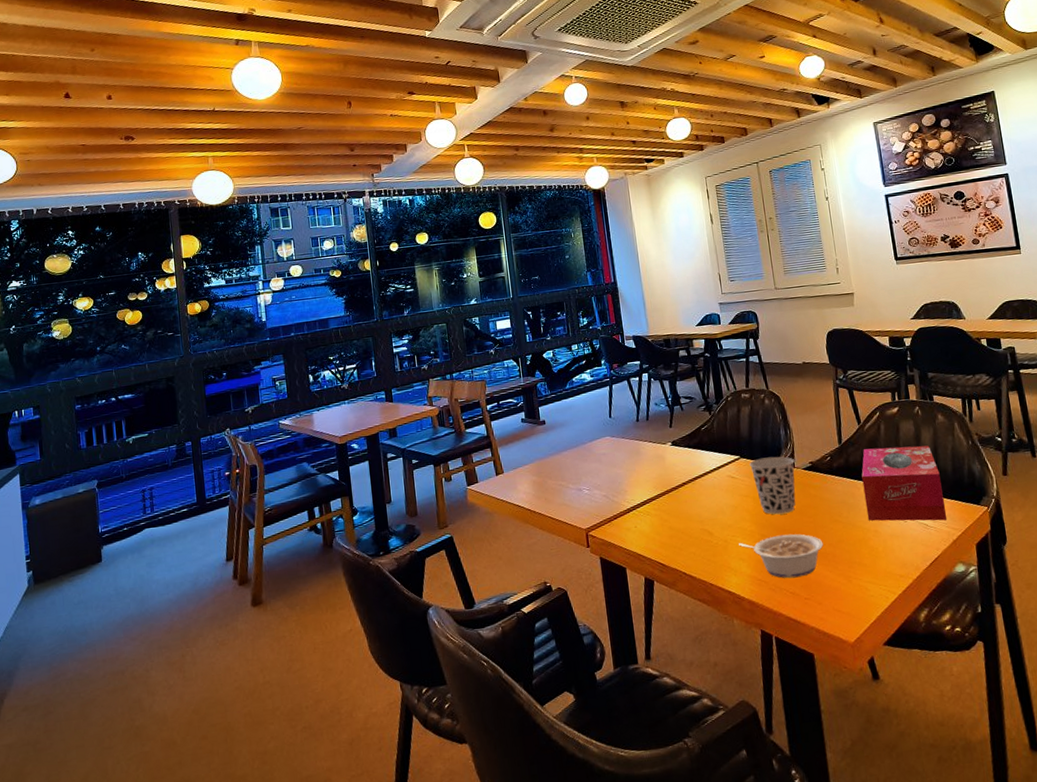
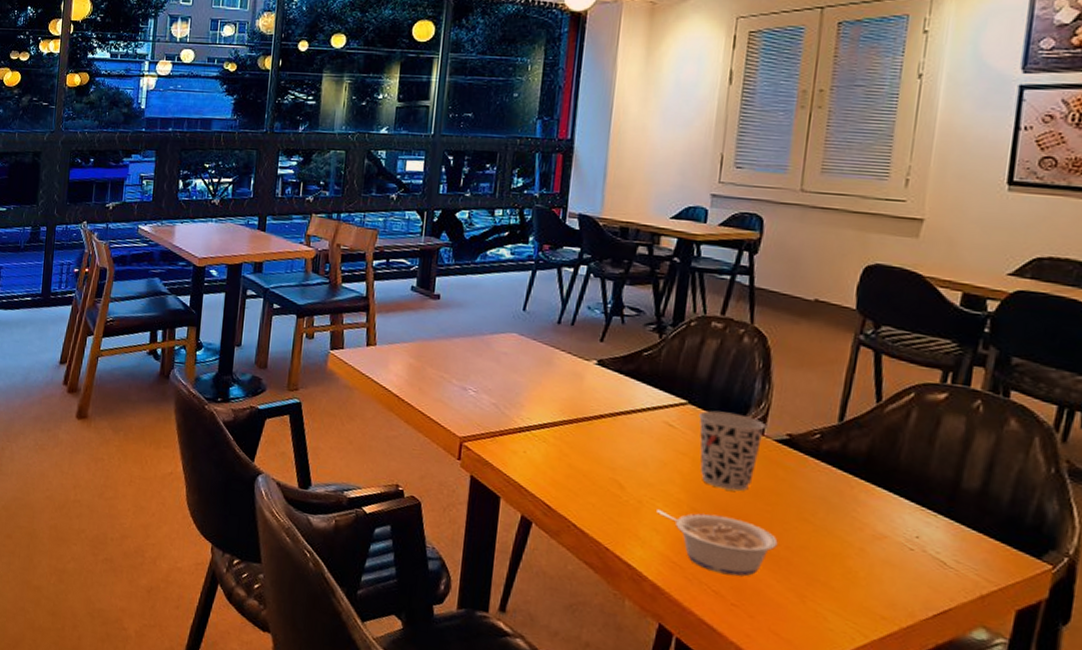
tissue box: present [861,445,946,521] -> none [853,437,988,565]

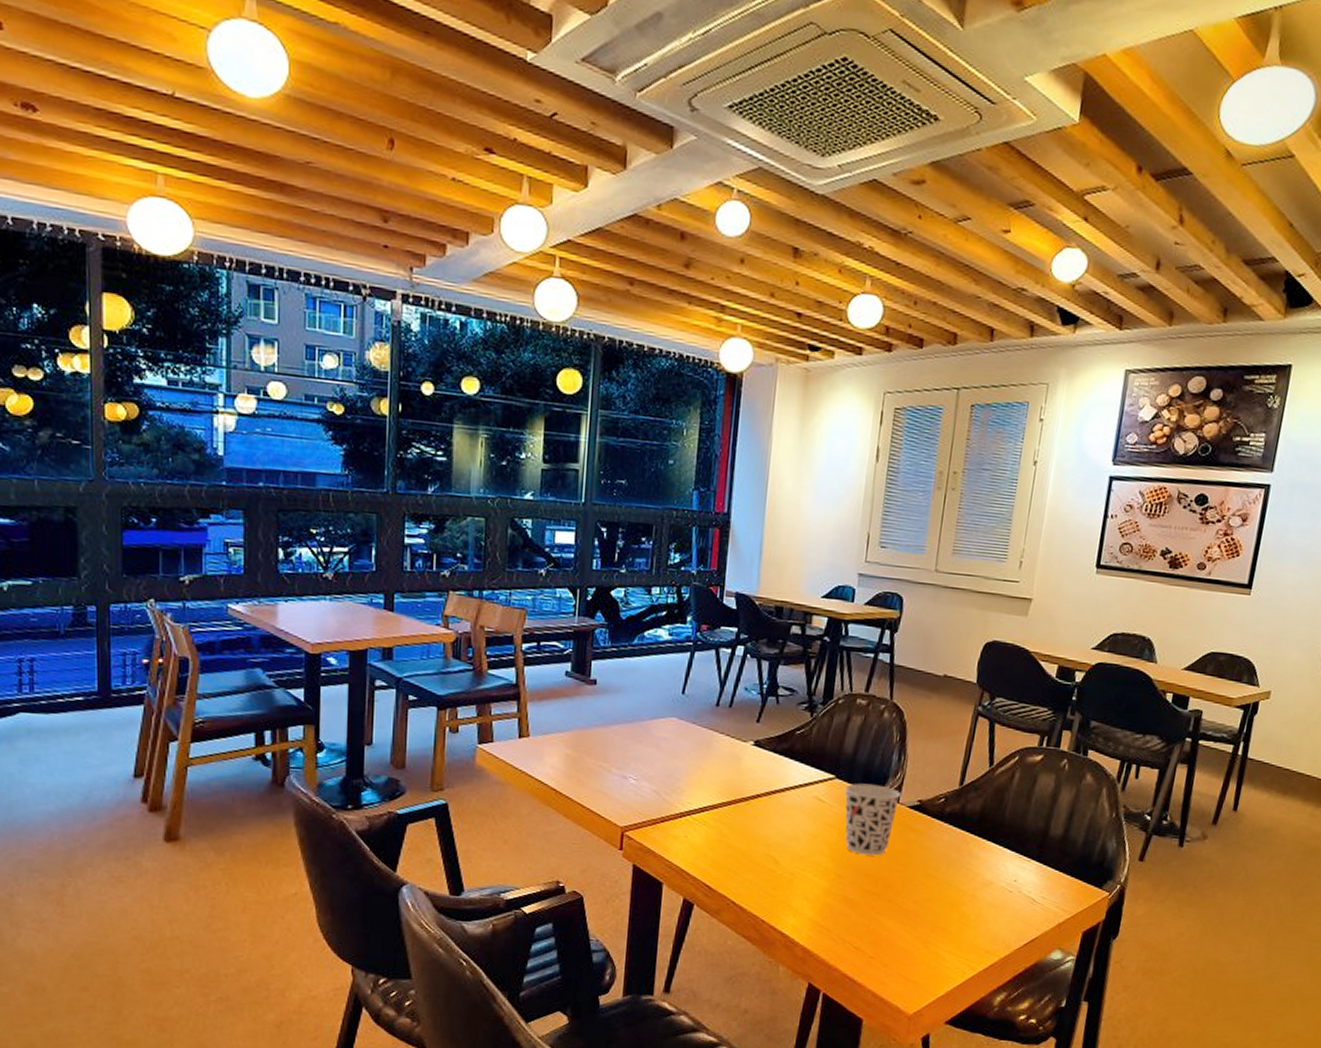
legume: present [657,510,778,577] -> none [807,879,908,932]

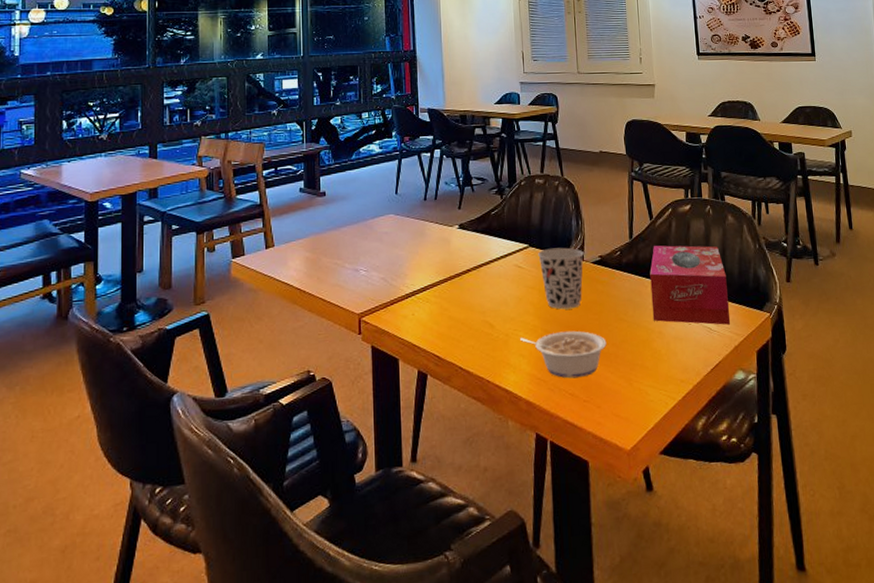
legume: none [807,879,908,932] -> present [520,331,607,379]
tissue box: none [968,798,1068,899] -> present [650,245,730,325]

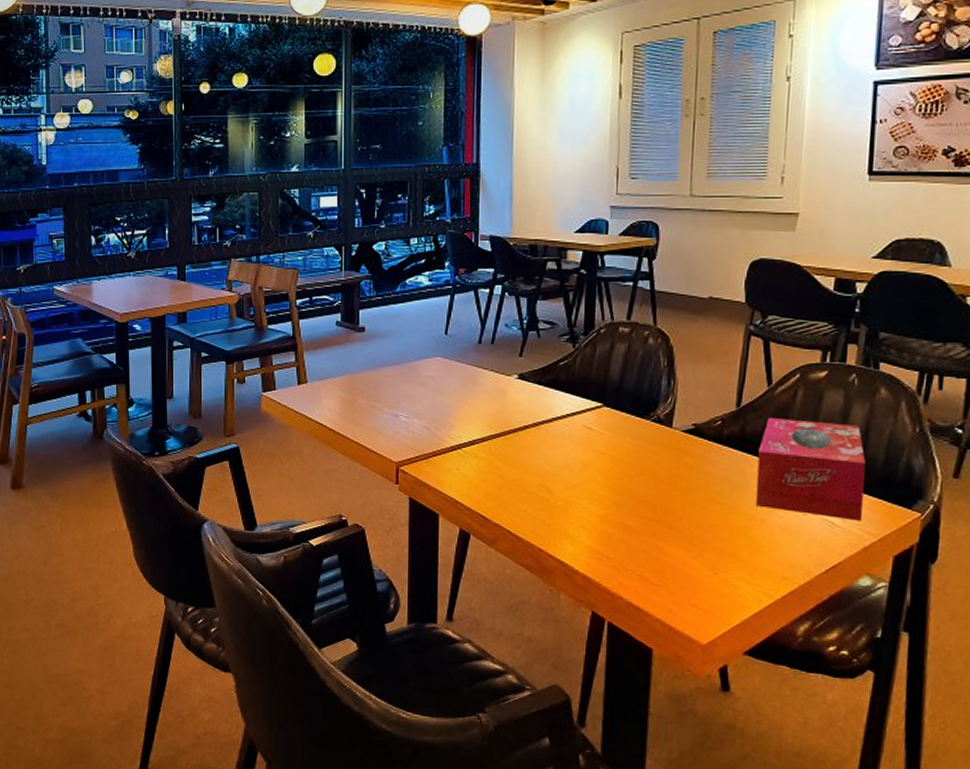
legume: present [520,331,607,379] -> none [582,505,691,559]
cup: present [538,247,584,310] -> none [614,410,673,482]

